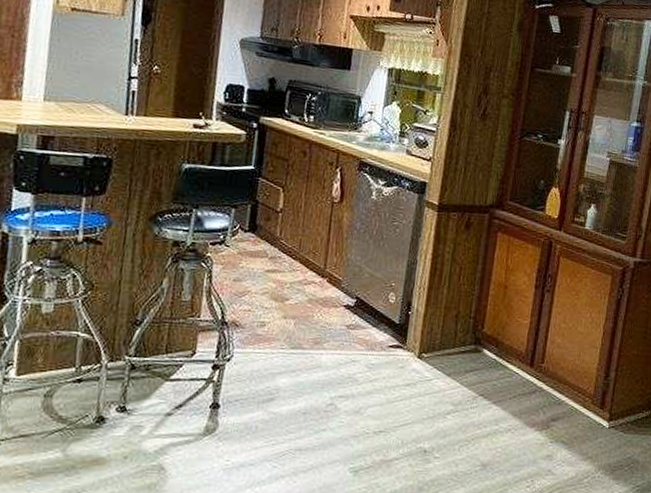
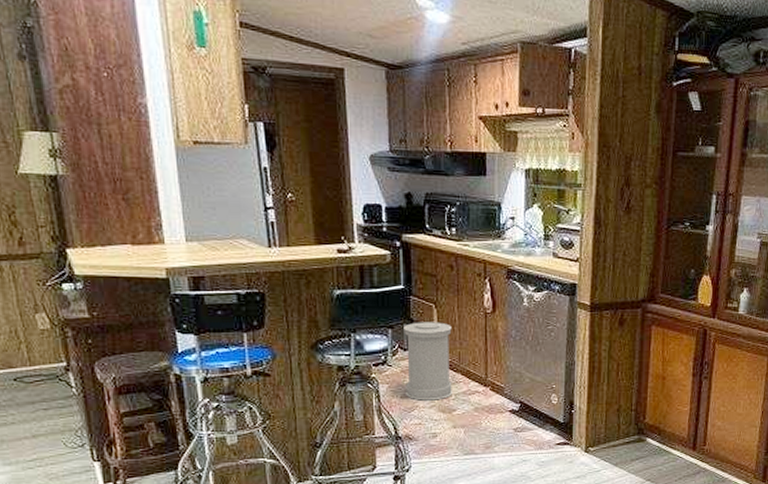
trash can: none [239,204,297,287] -> present [404,322,452,401]

